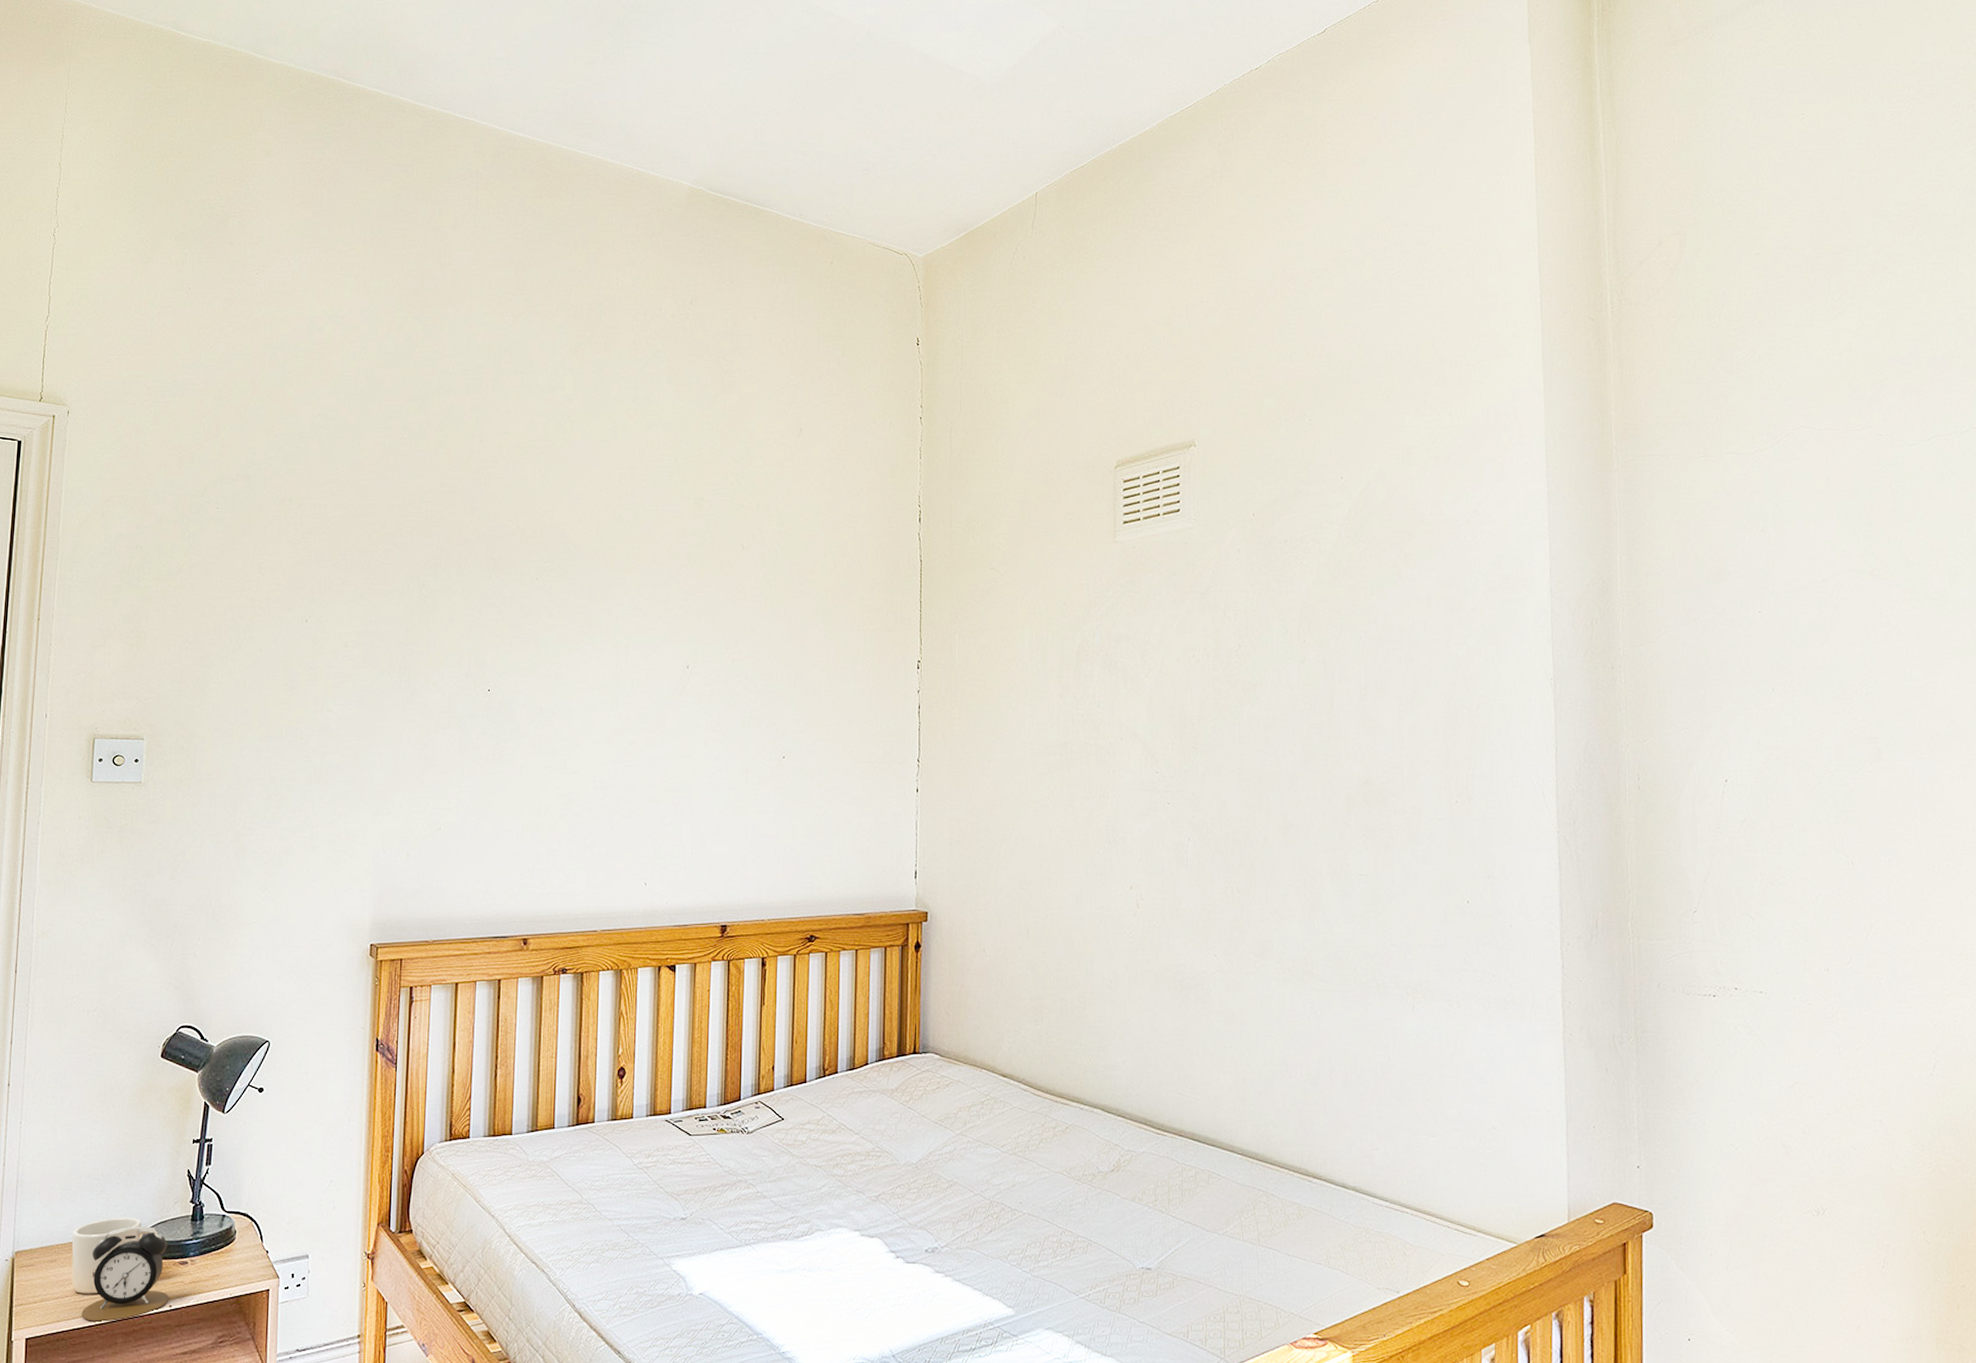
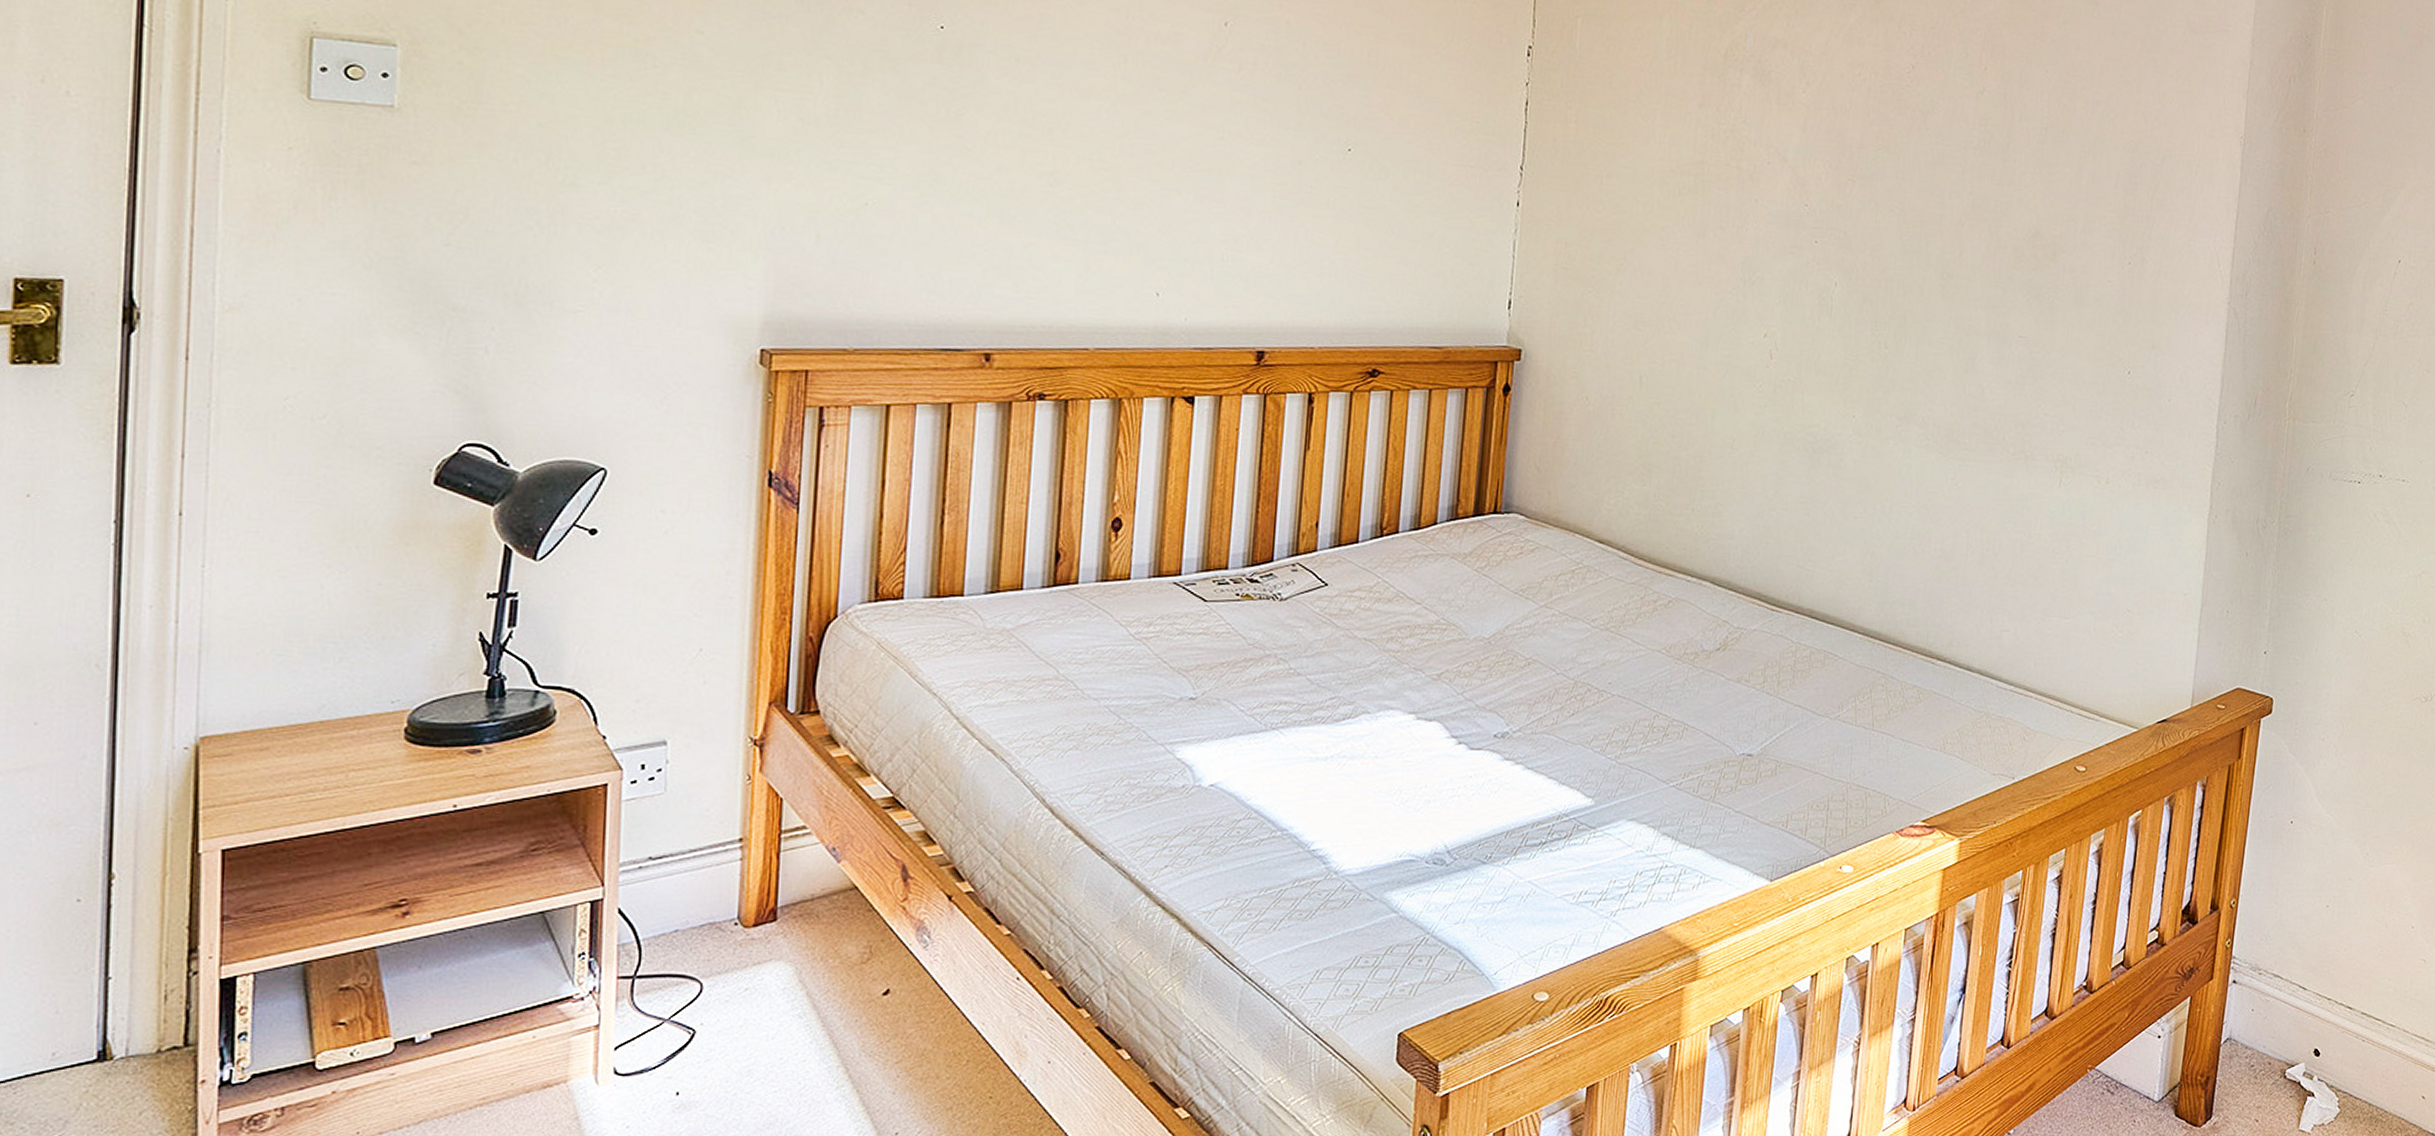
mug: present [71,1217,158,1294] -> none [293,692,433,792]
alarm clock: present [81,1226,168,1322] -> none [312,704,451,827]

